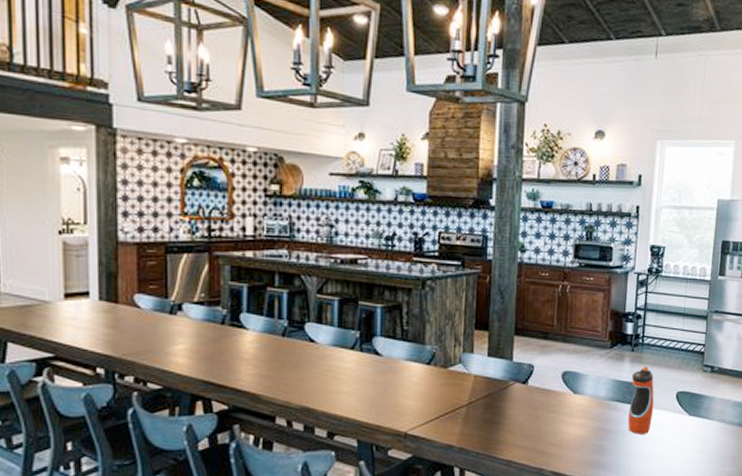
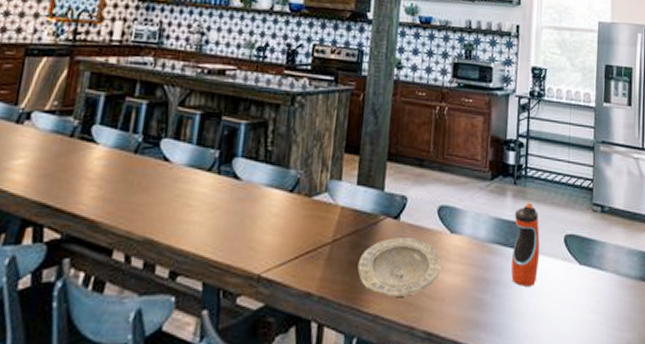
plate: none [492,399,567,446] -> present [357,238,443,296]

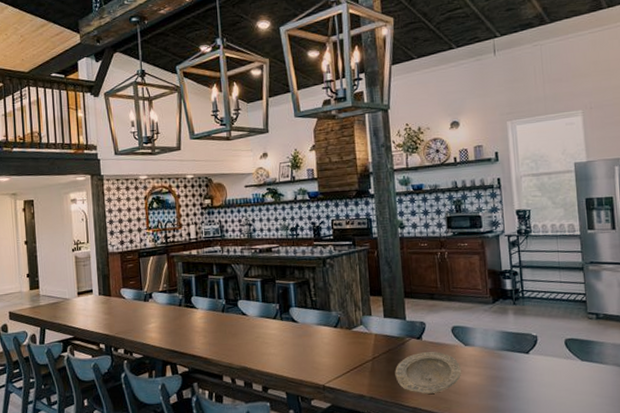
water bottle: present [510,202,540,286] -> none [518,317,545,380]

